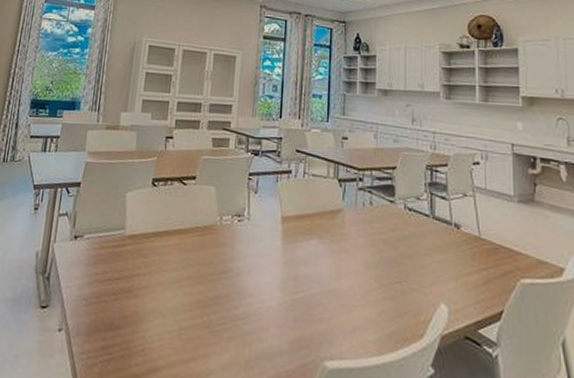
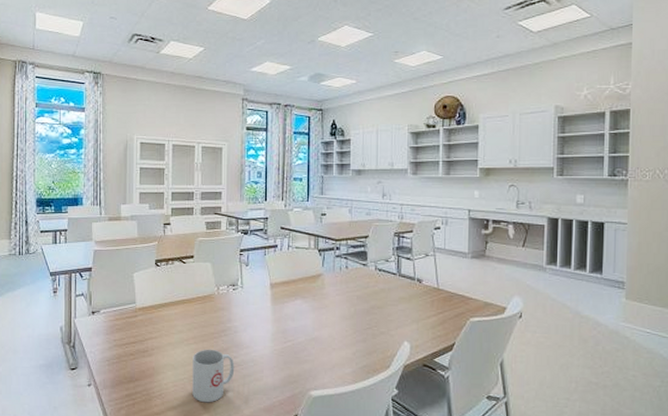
mug: none [181,293,235,367] -> present [192,349,235,403]

